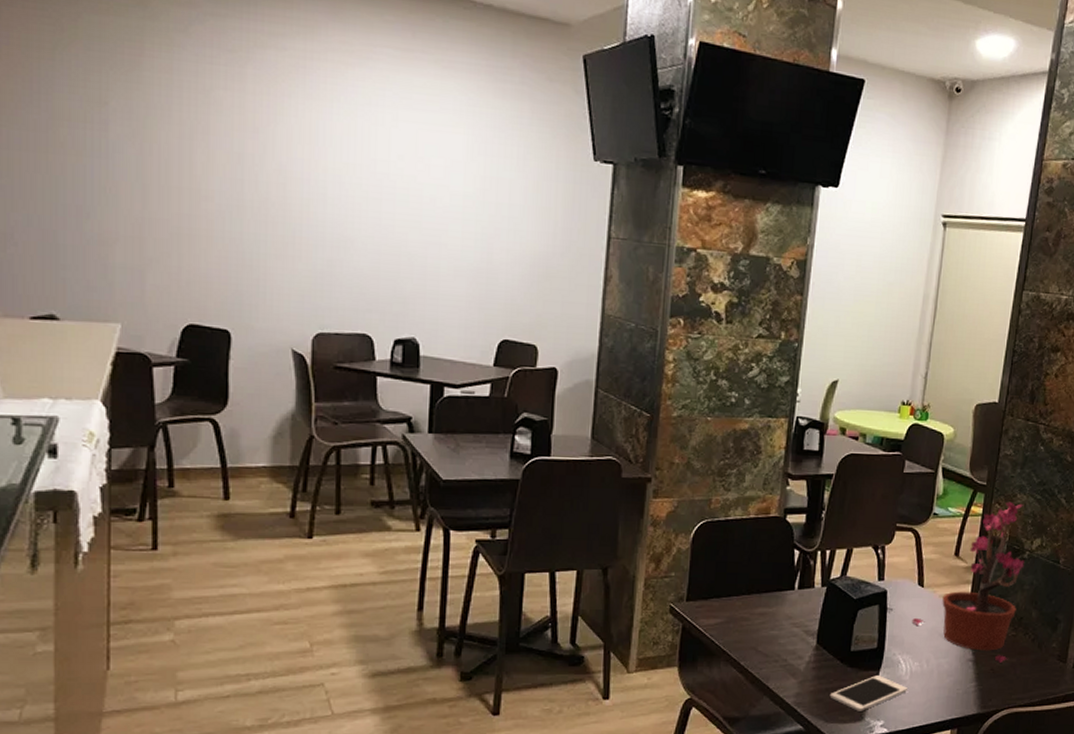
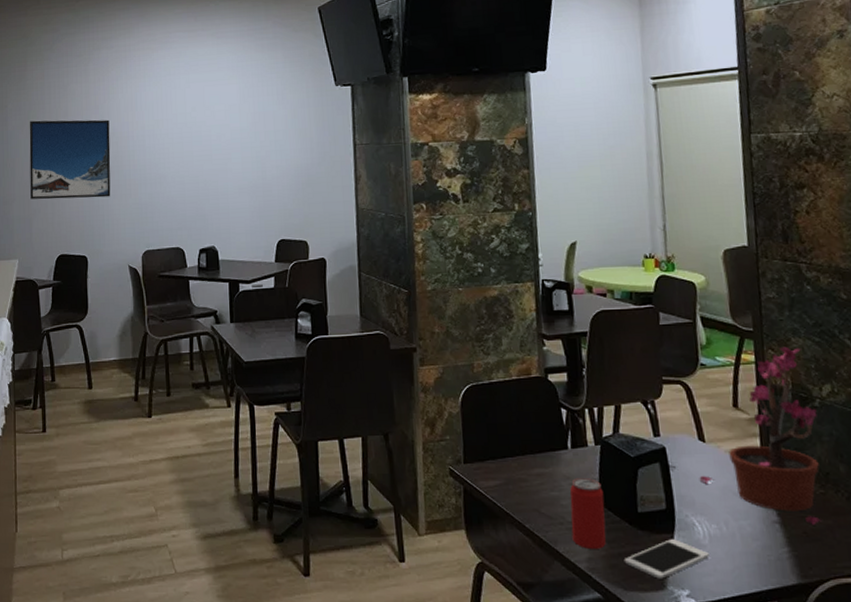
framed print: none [144,131,275,257] -> present [29,119,111,200]
beverage can: none [784,618,822,685] -> present [570,478,606,549]

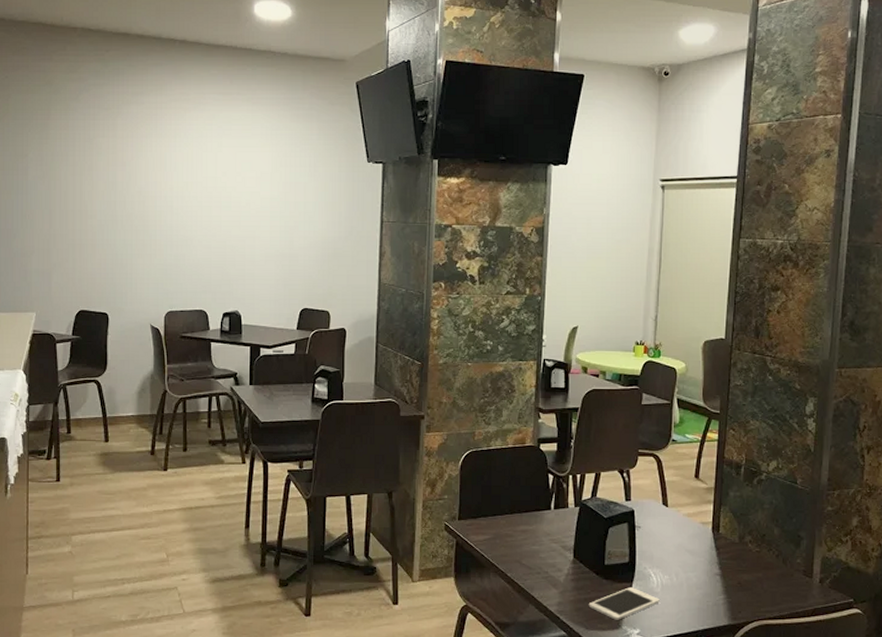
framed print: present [29,119,111,200] -> none [50,172,137,256]
beverage can: present [570,478,606,549] -> none [547,535,578,595]
potted plant: present [699,346,822,525] -> none [659,427,762,577]

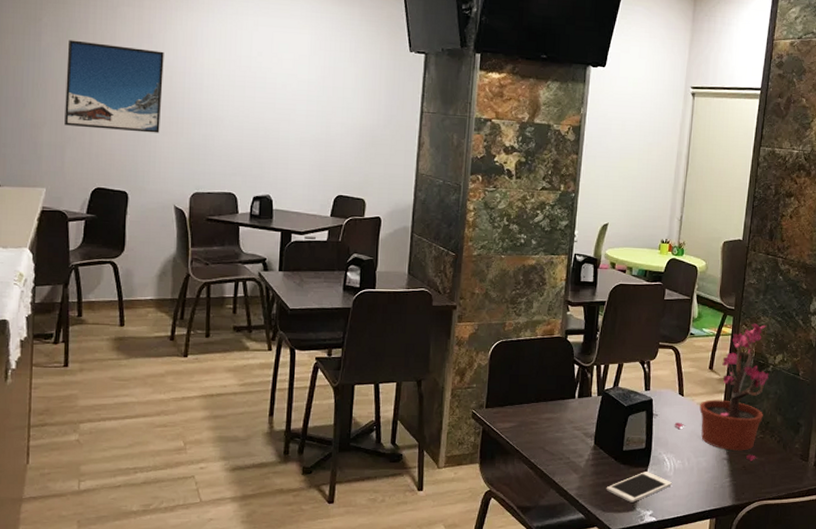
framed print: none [50,172,137,256] -> present [64,40,164,133]
potted plant: none [659,427,762,577] -> present [674,323,769,461]

